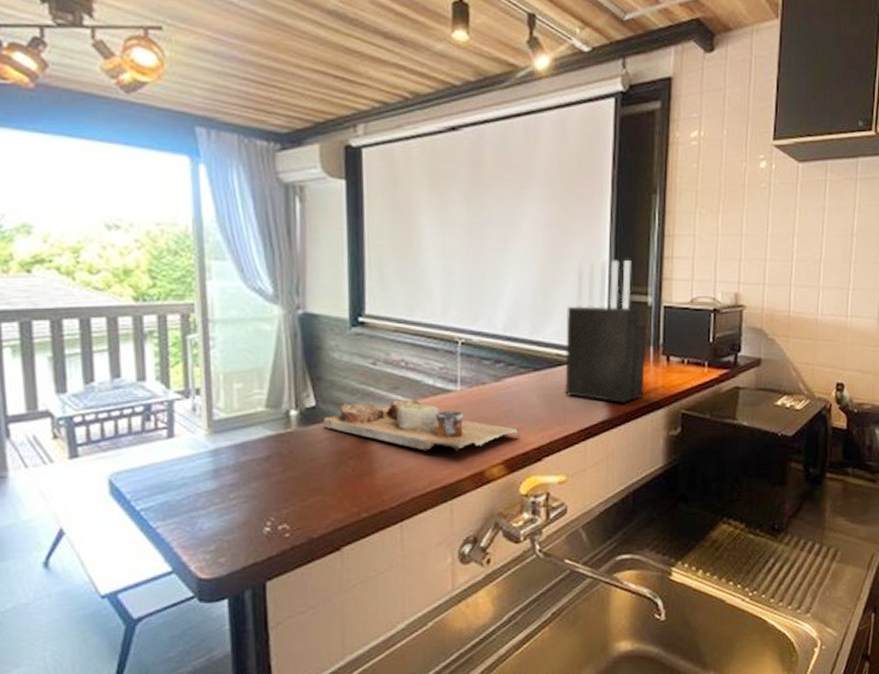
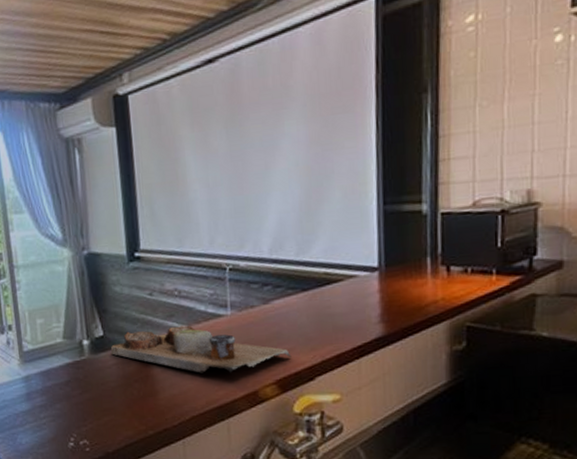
knife block: present [565,260,647,403] -> none [332,168,423,318]

